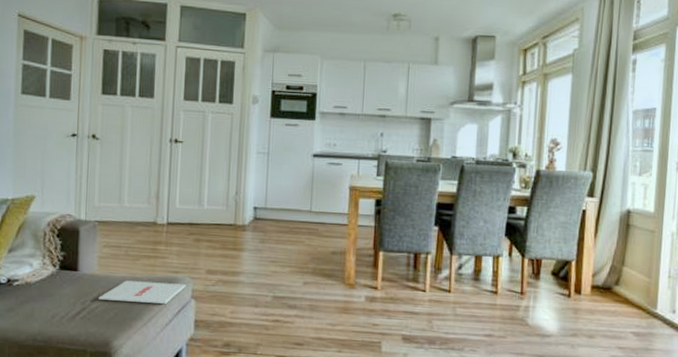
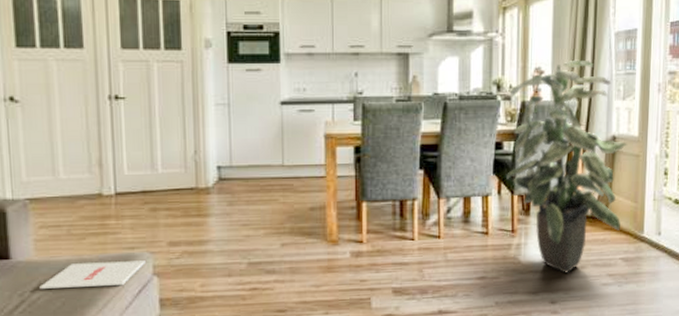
indoor plant: none [517,134,642,341] -> present [505,59,627,273]

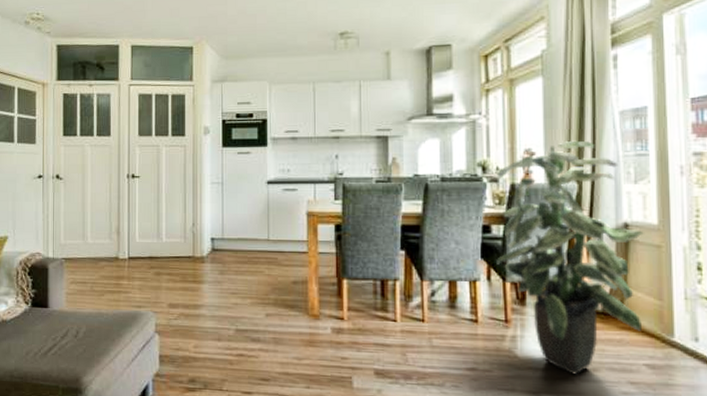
magazine: present [39,260,145,289] -> none [68,316,149,339]

